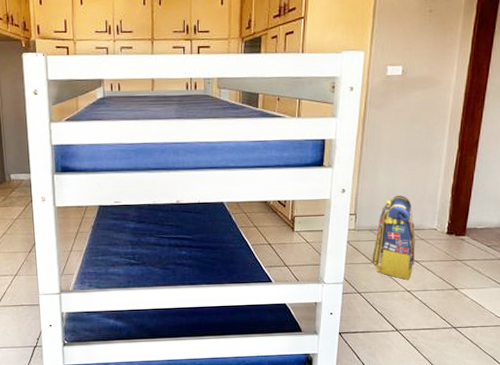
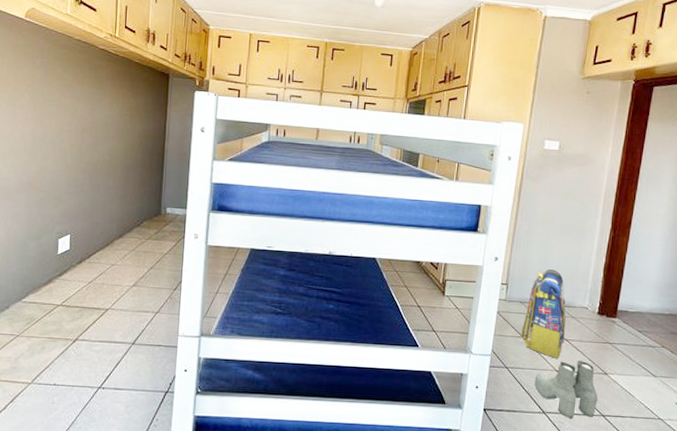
boots: none [387,279,449,334] -> present [534,361,598,419]

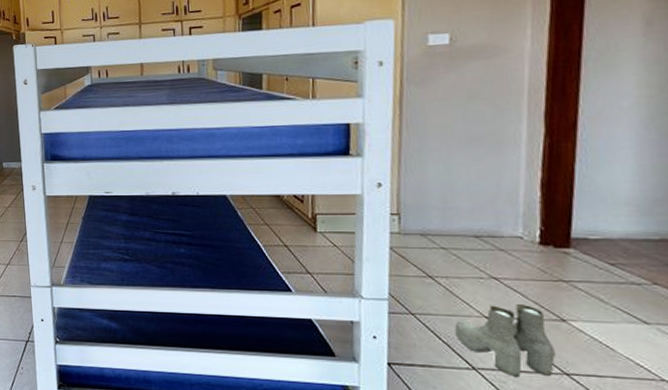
backpack: present [521,269,566,358] -> none [427,192,492,302]

